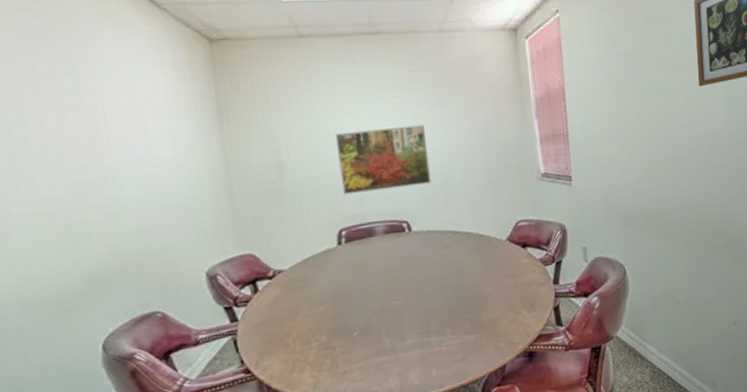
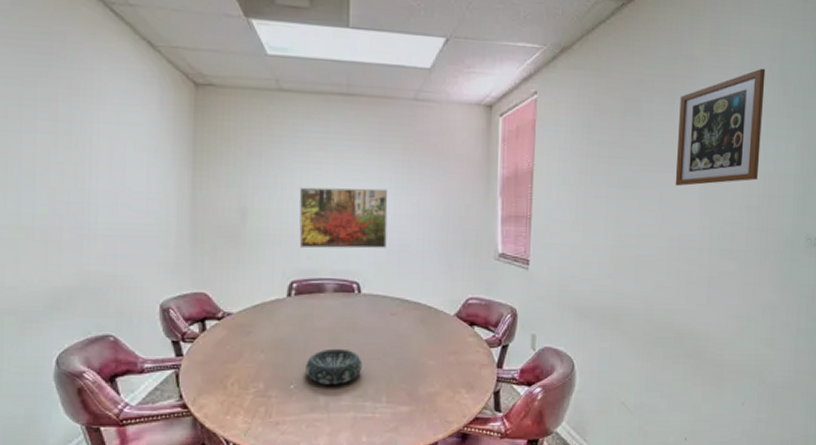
decorative bowl: none [366,288,423,327] -> present [306,348,363,384]

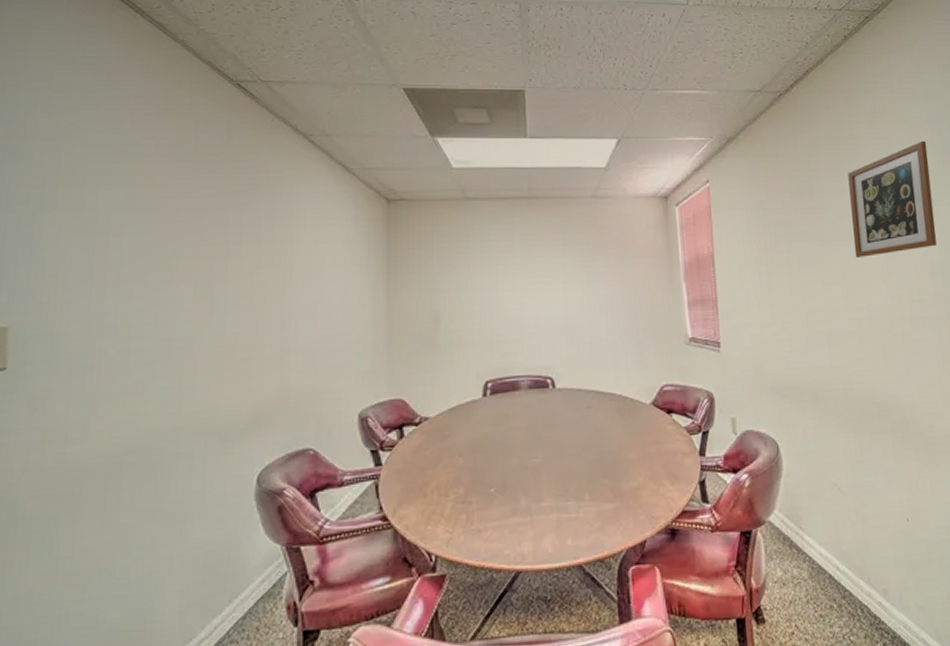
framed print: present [299,187,388,249] -> none [489,283,577,348]
decorative bowl: present [306,348,363,384] -> none [505,446,563,486]

